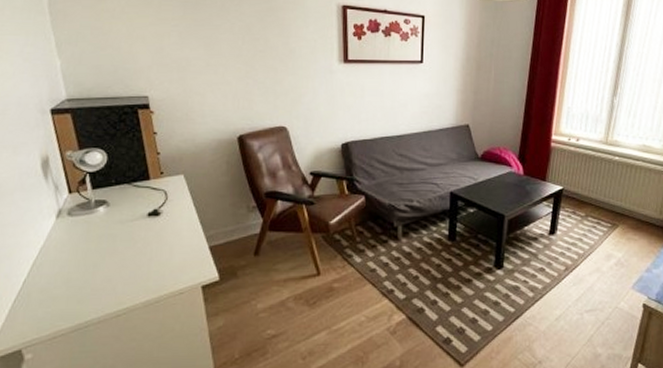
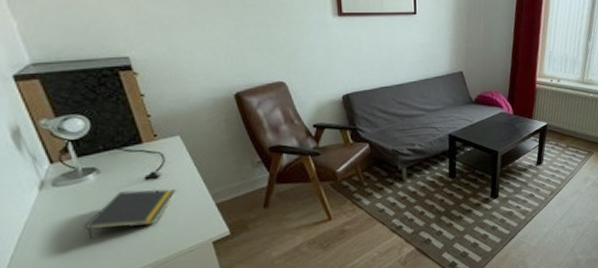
notepad: none [89,226,174,271] -> present [84,188,176,240]

